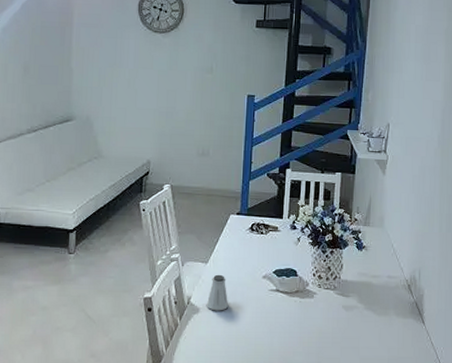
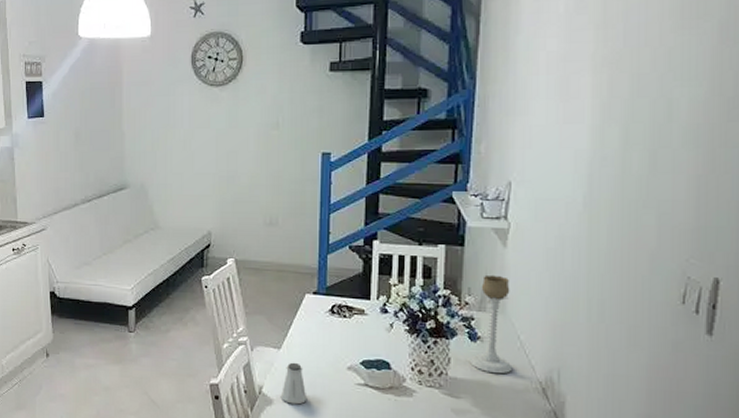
candle holder: none [357,196,388,276] -> present [470,274,513,374]

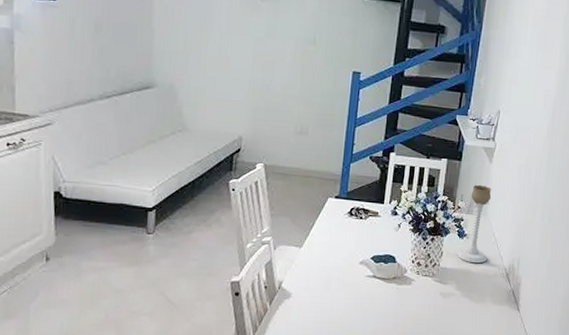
saltshaker: present [280,362,307,405] -> none [298,259,323,297]

